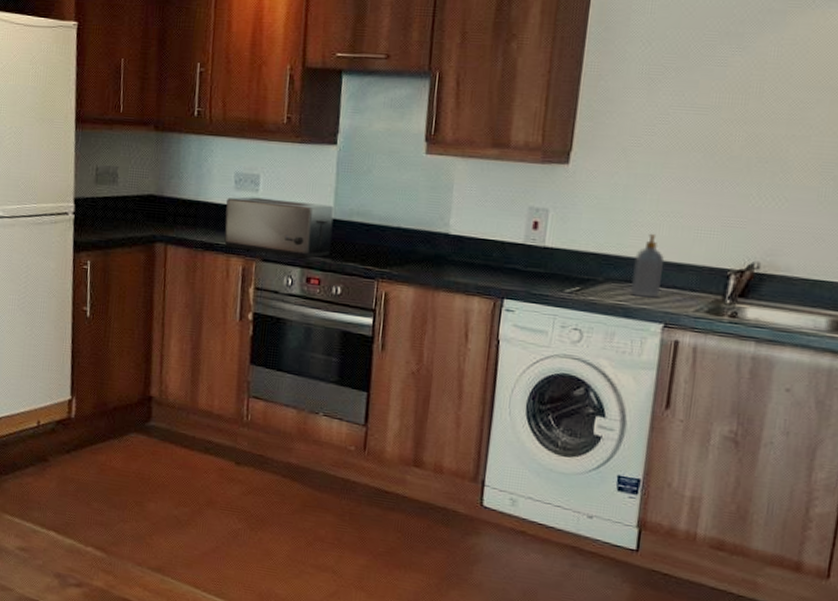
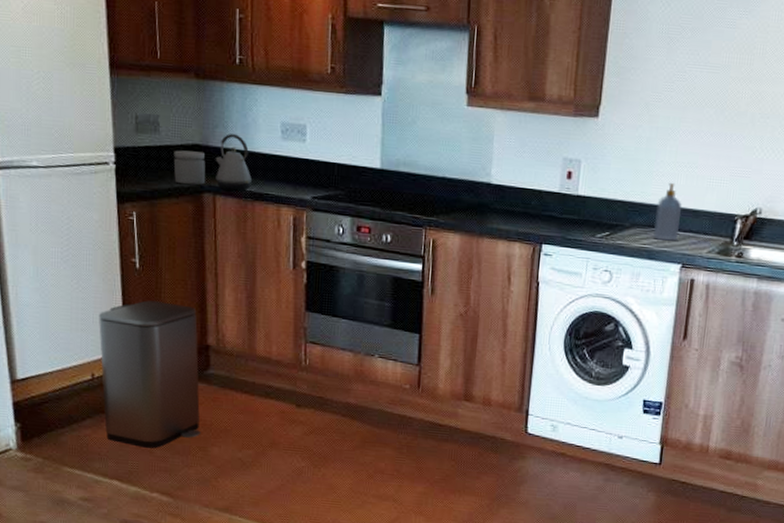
pedal bin: none [46,349,142,500] -> present [99,300,201,448]
jar: none [128,200,160,235] -> present [173,150,206,186]
kettle: none [168,184,203,241] -> present [215,134,252,191]
toaster: present [224,196,335,259] -> none [273,146,382,209]

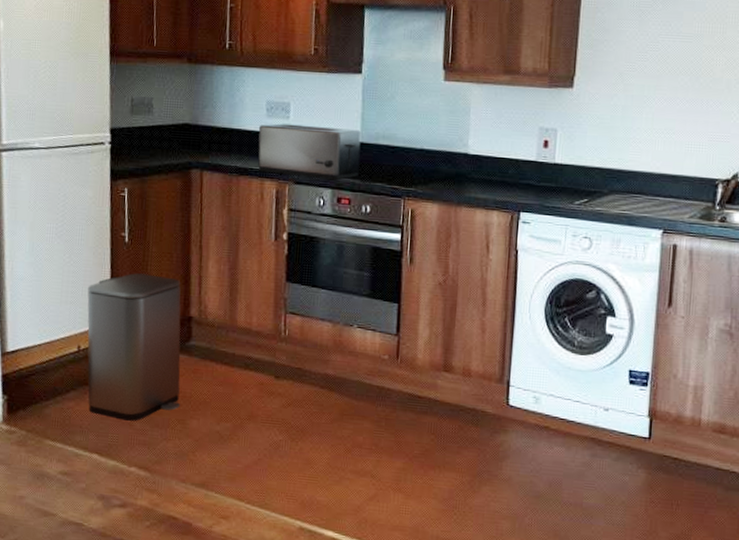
jar: present [173,150,206,186] -> none [164,129,195,162]
kettle: present [215,134,252,191] -> none [203,113,237,167]
toaster: none [273,146,382,209] -> present [258,123,362,181]
soap bottle: present [653,182,682,241] -> none [633,148,660,207]

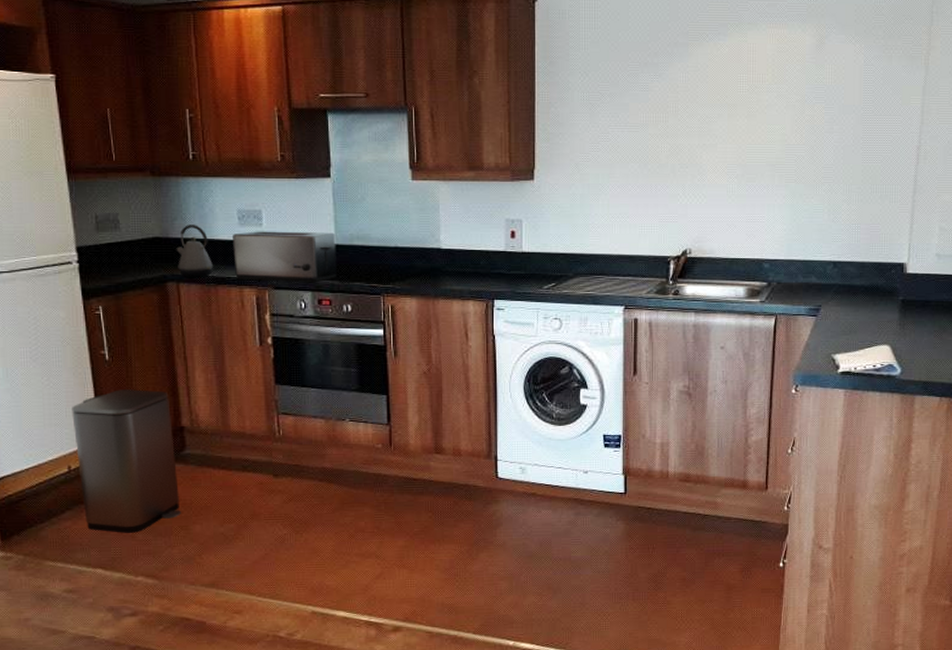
kettle: none [203,113,237,167] -> present [176,225,213,277]

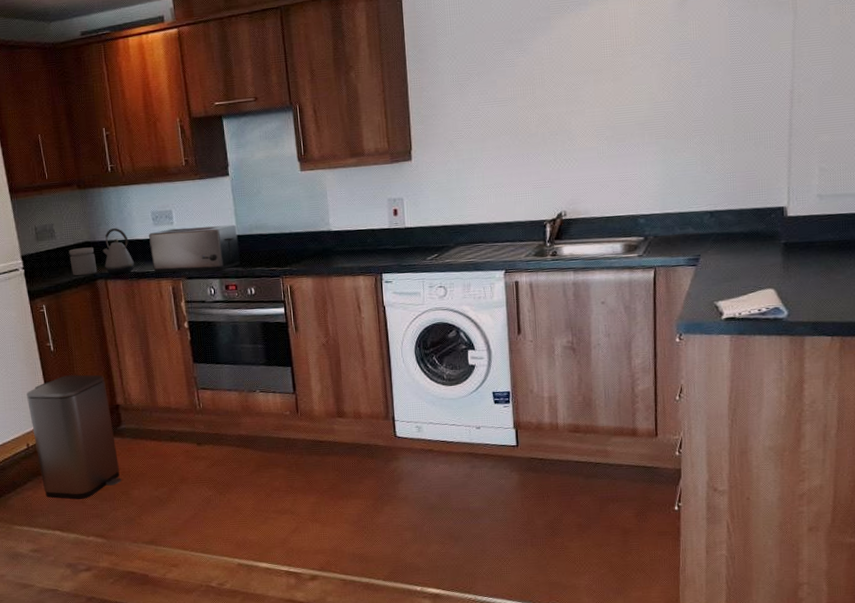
jar: none [135,244,169,276] -> present [69,247,98,276]

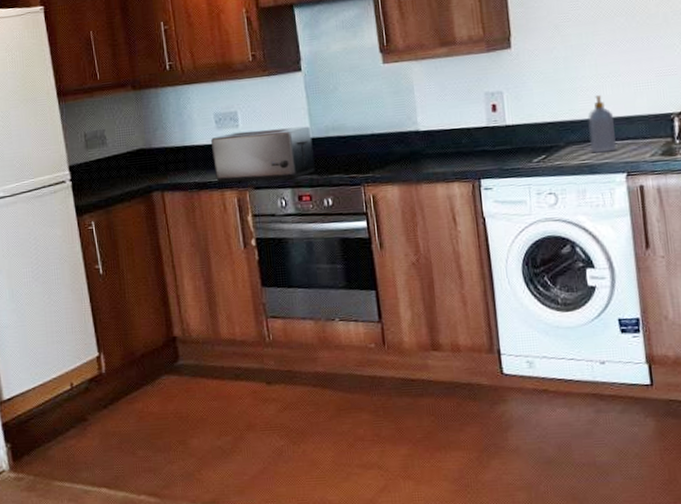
pedal bin: present [26,374,122,500] -> none [71,301,179,450]
jar: present [69,247,98,276] -> none [121,155,153,188]
kettle: present [102,228,134,275] -> none [159,132,195,186]
soap bottle: none [473,202,497,253] -> present [587,94,616,153]

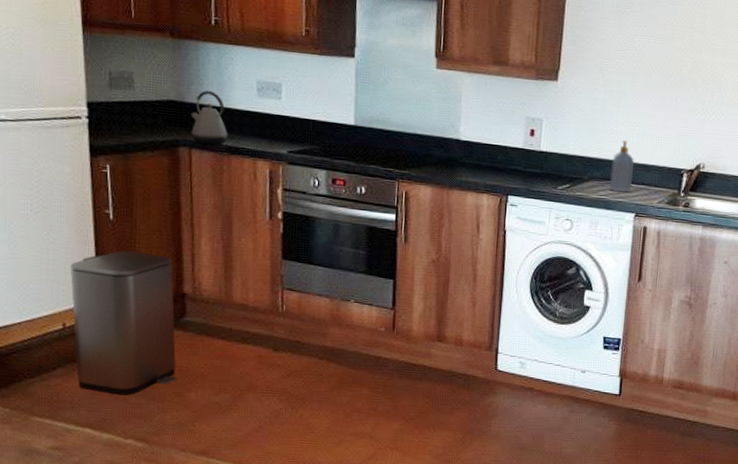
pedal bin: none [71,301,179,450] -> present [70,250,177,395]
kettle: none [159,132,195,186] -> present [191,91,228,145]
toaster: present [211,126,316,184] -> none [249,103,355,162]

